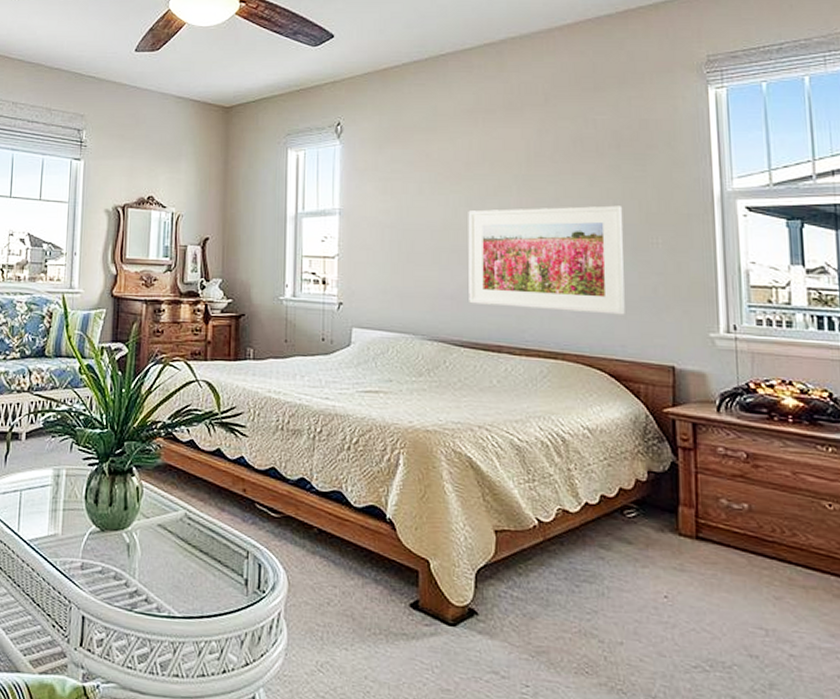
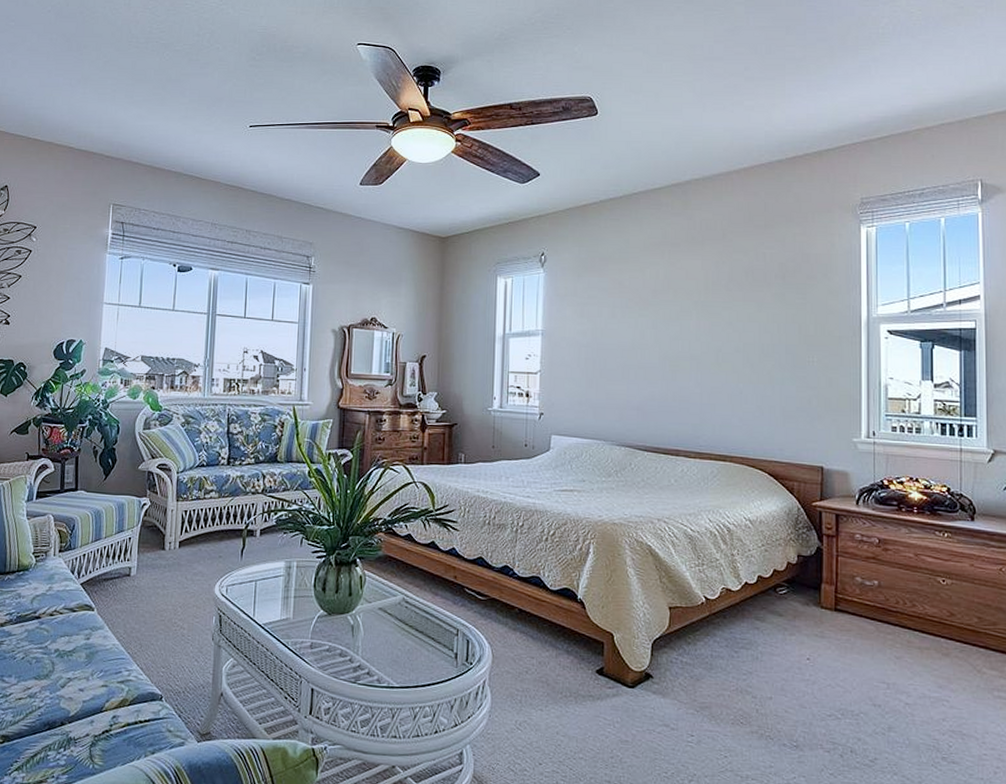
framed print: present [468,205,625,315] -> none [652,328,785,423]

